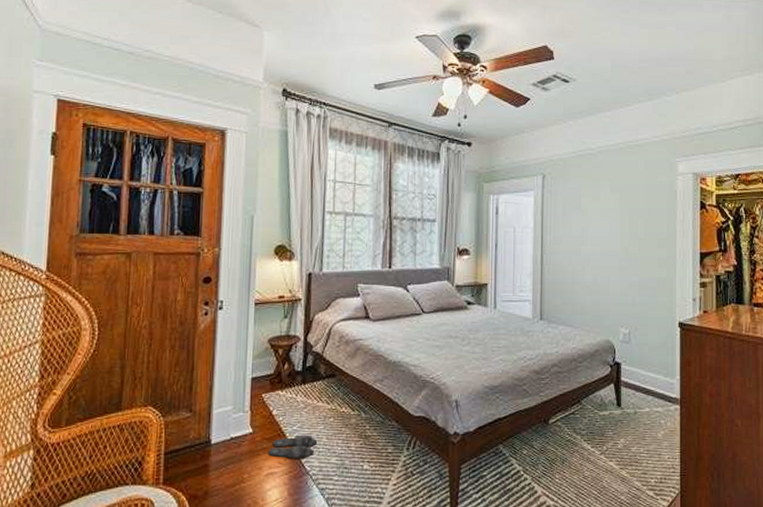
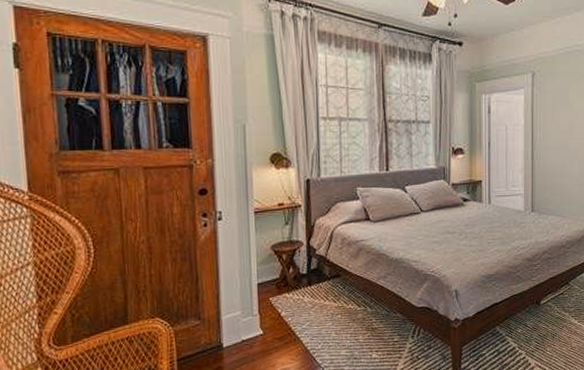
slippers: present [268,435,317,459] -> none [280,331,326,355]

